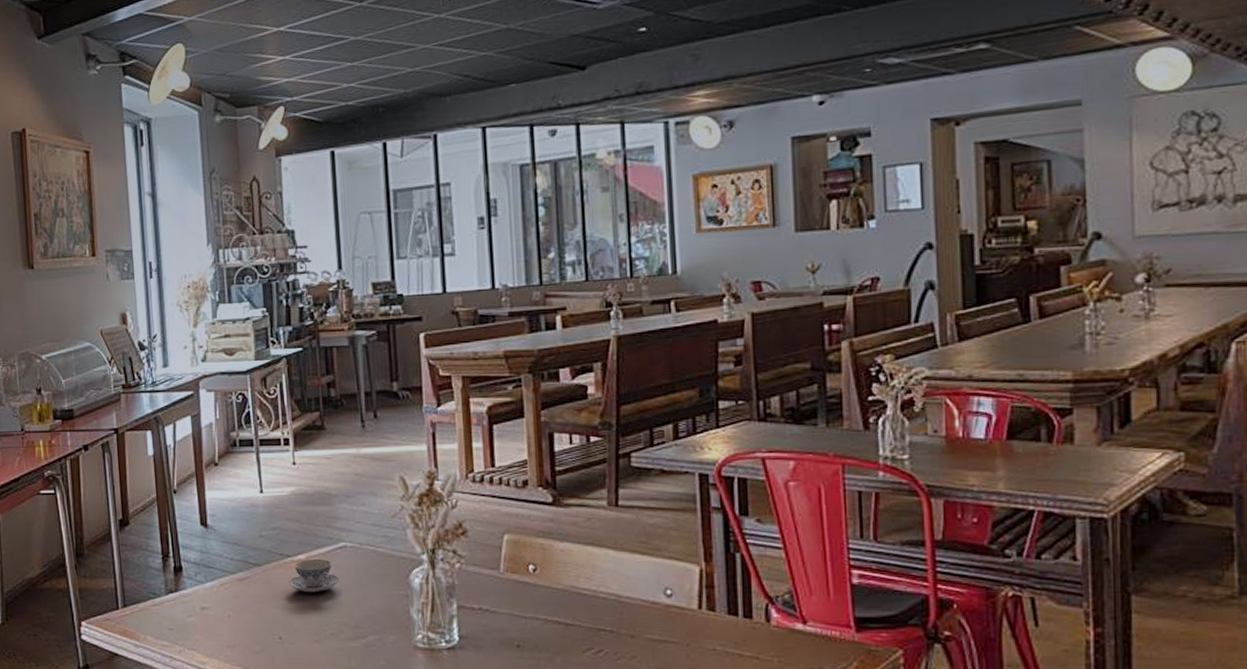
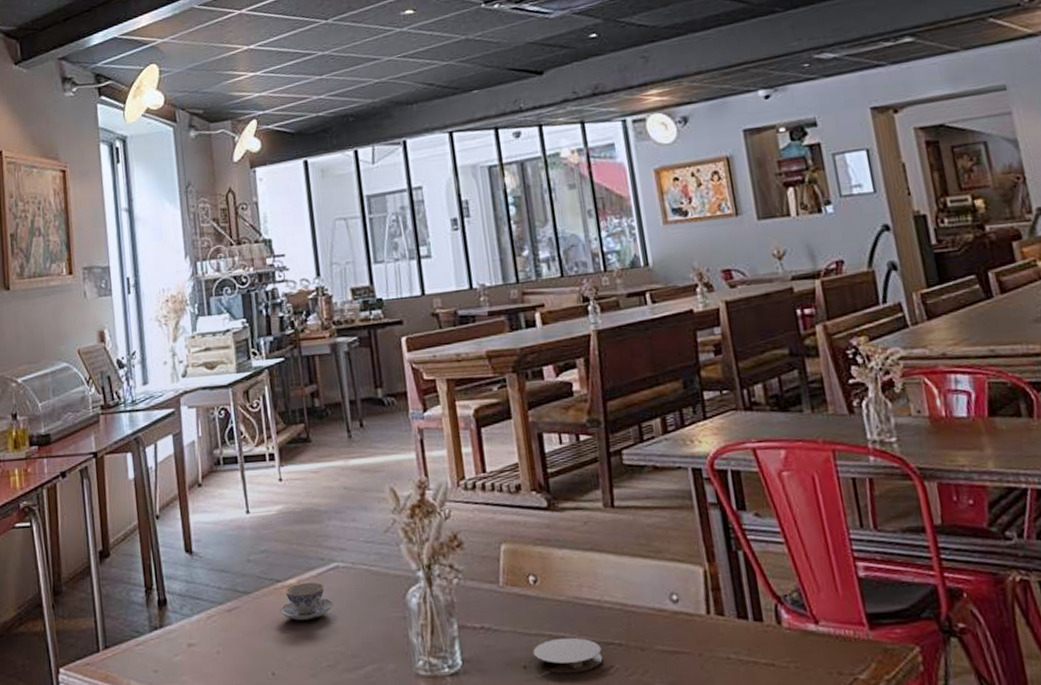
coaster: none [527,622,594,654] -> present [532,637,603,674]

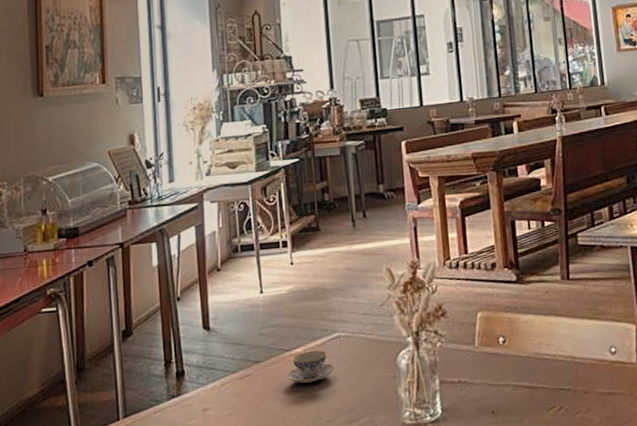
coaster: present [532,637,603,674] -> none [500,385,555,416]

